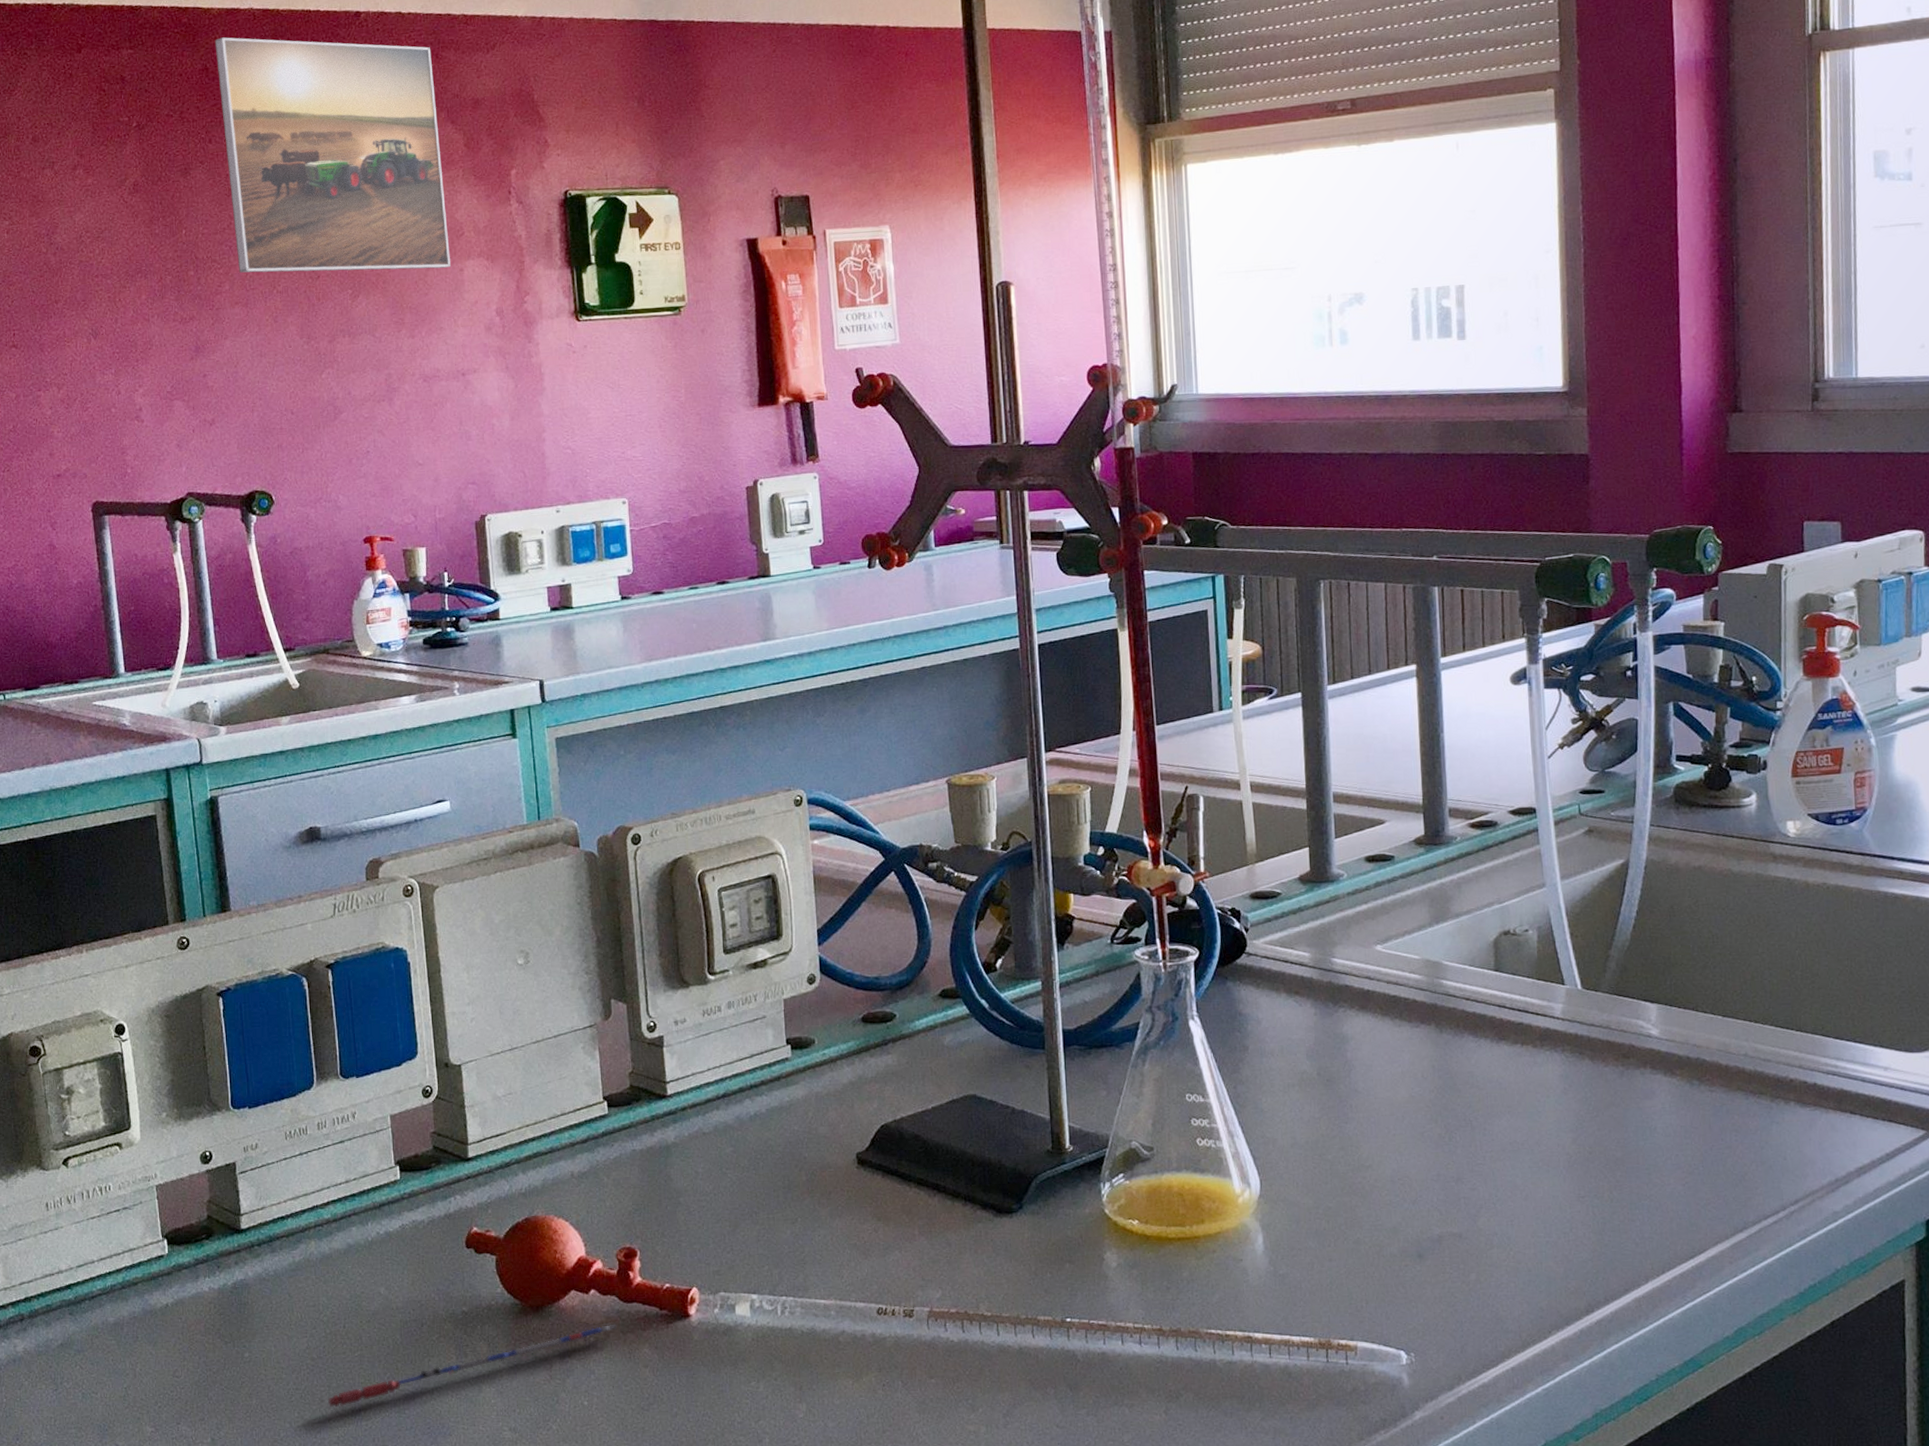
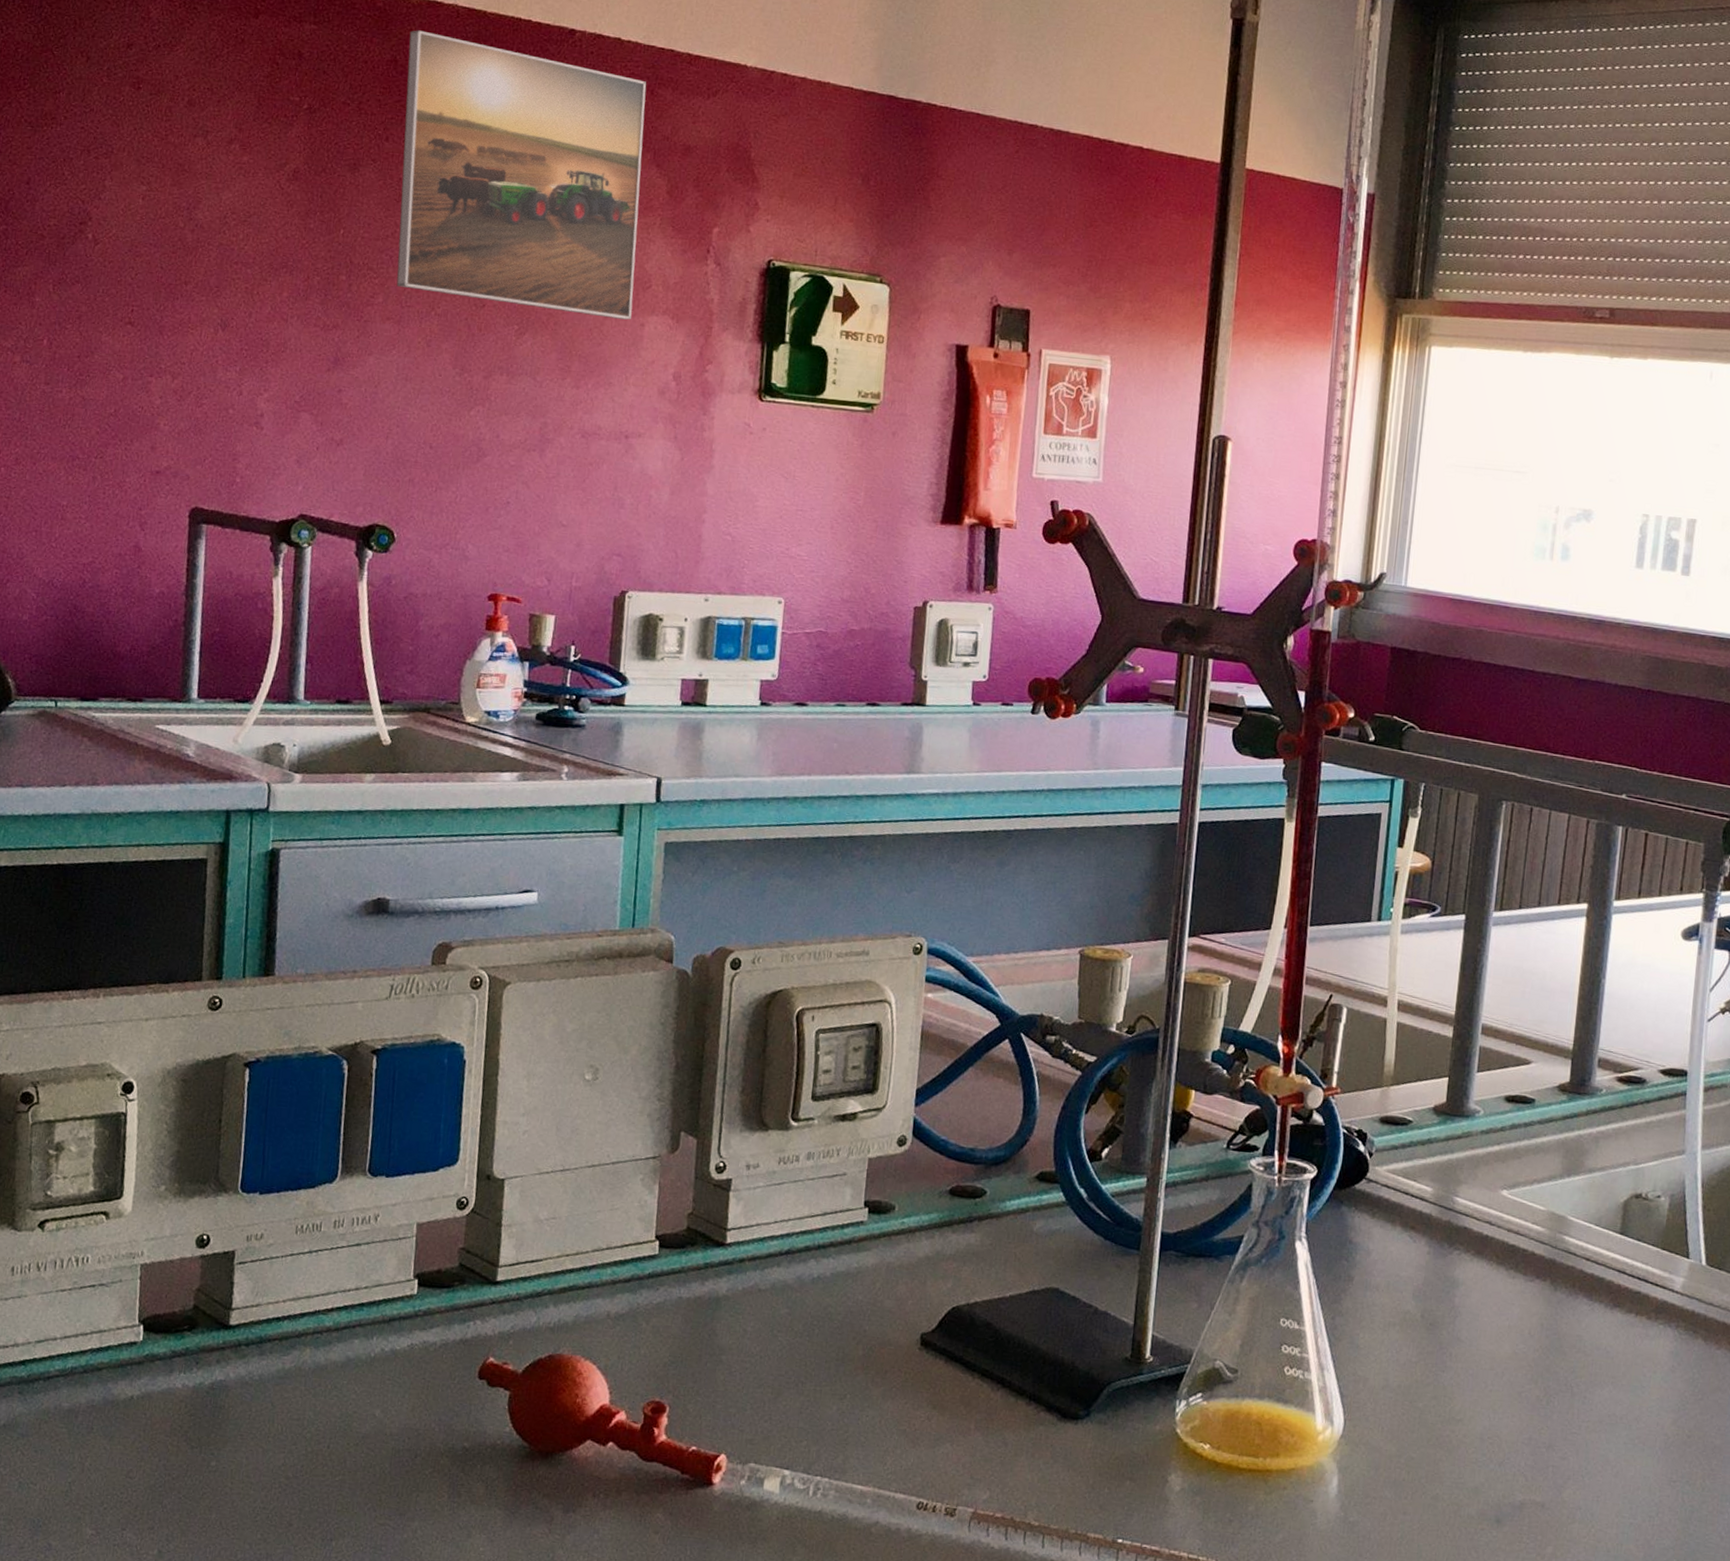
pen: present [327,1324,617,1408] -> none [296,1481,631,1534]

